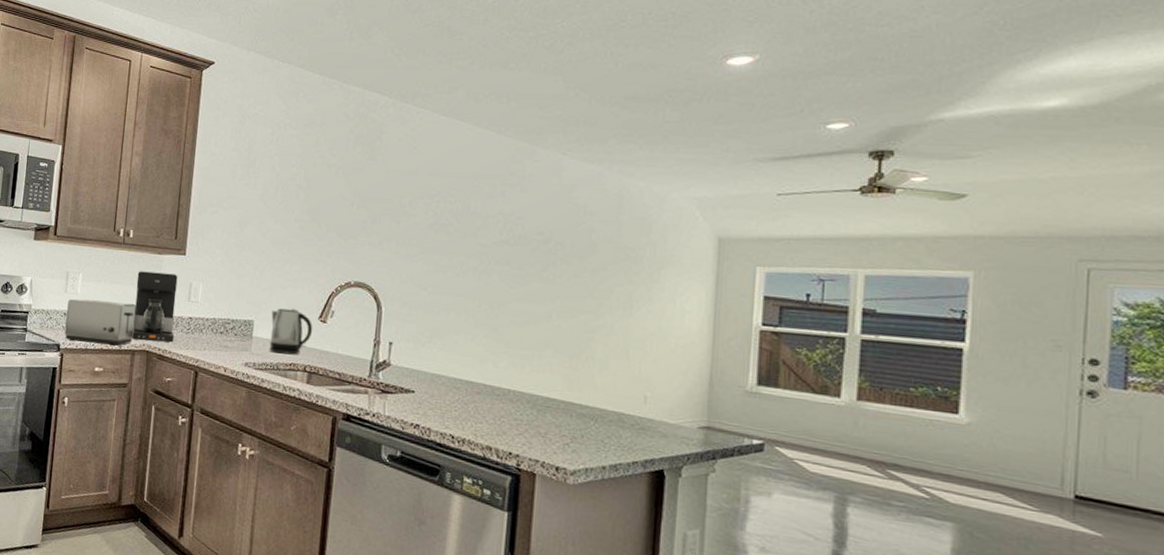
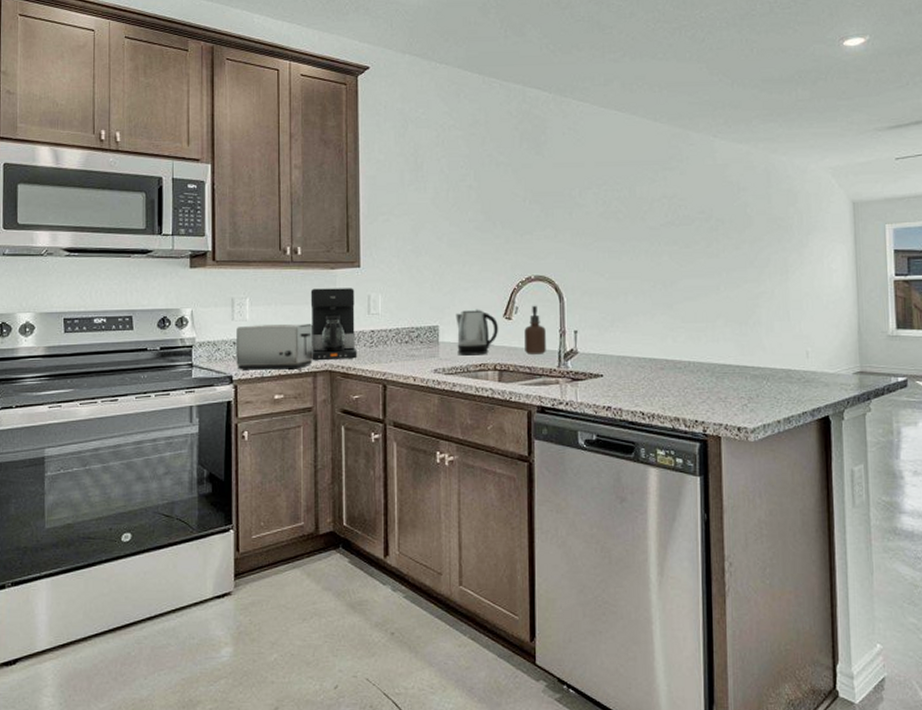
soap dispenser: none [336,311,360,363] -> present [524,305,546,356]

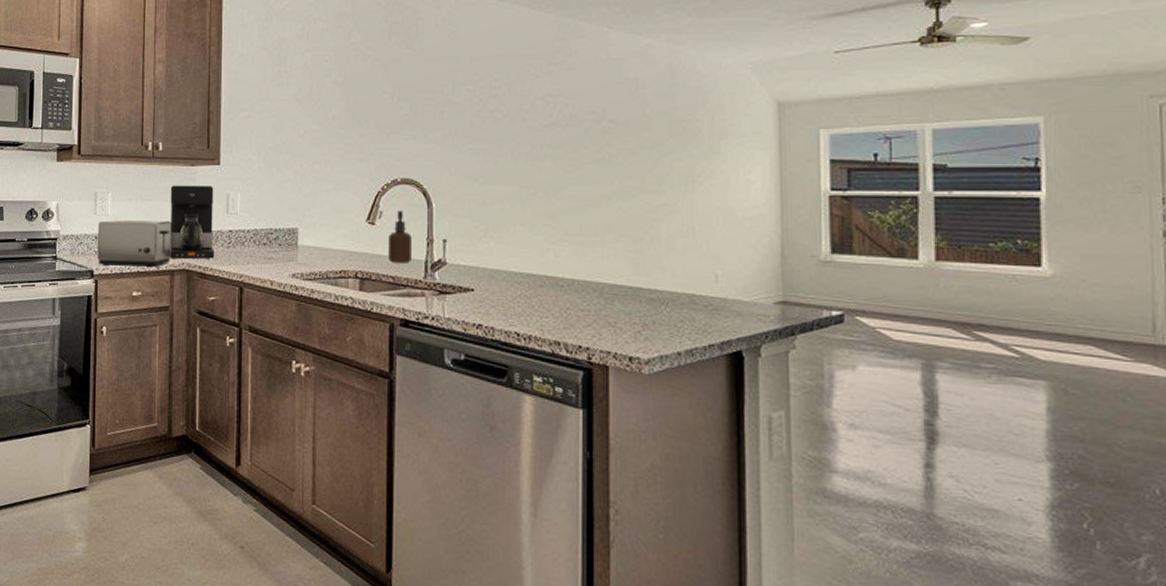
kettle: present [455,309,499,356] -> none [316,212,362,261]

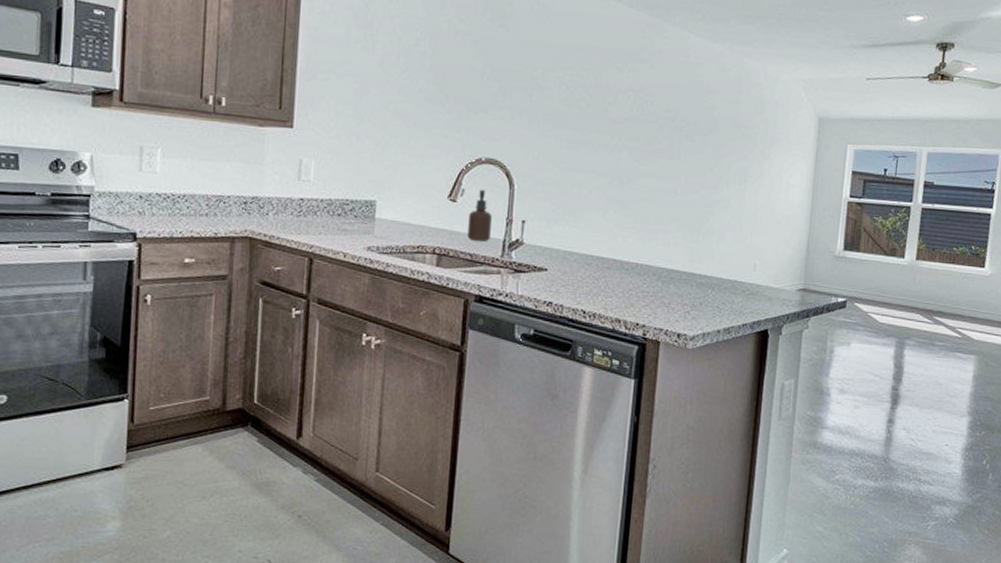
toaster: present [97,219,172,267] -> none [142,178,234,233]
coffee maker: present [170,185,215,260] -> none [230,145,285,228]

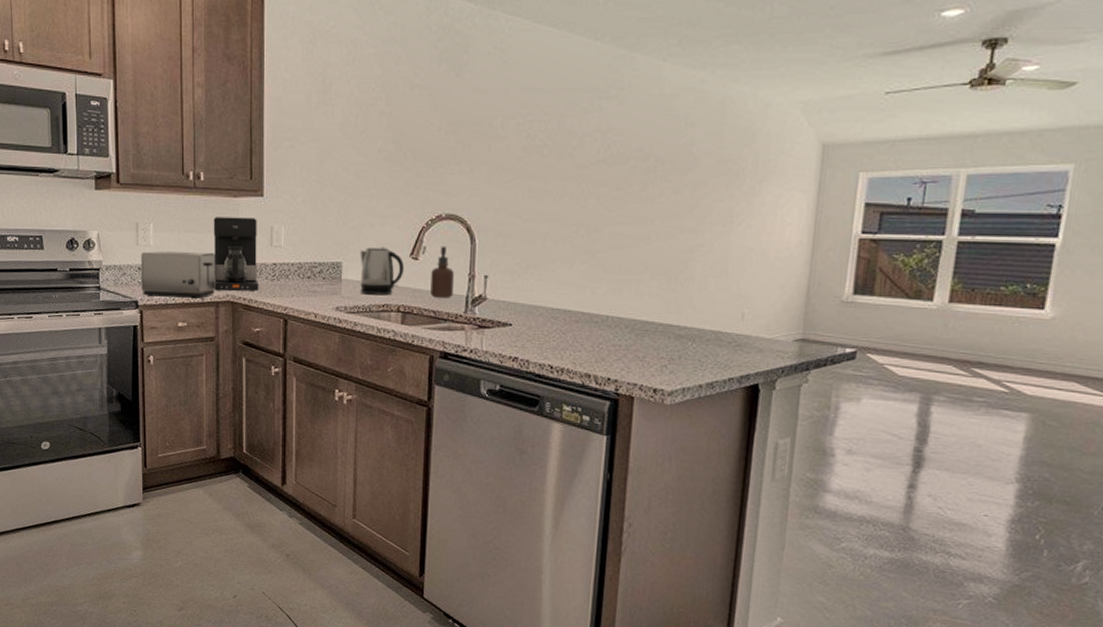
toaster: none [142,178,234,233] -> present [141,250,216,298]
coffee maker: none [230,145,285,228] -> present [213,217,259,292]
kettle: none [394,186,442,237] -> present [360,246,405,295]

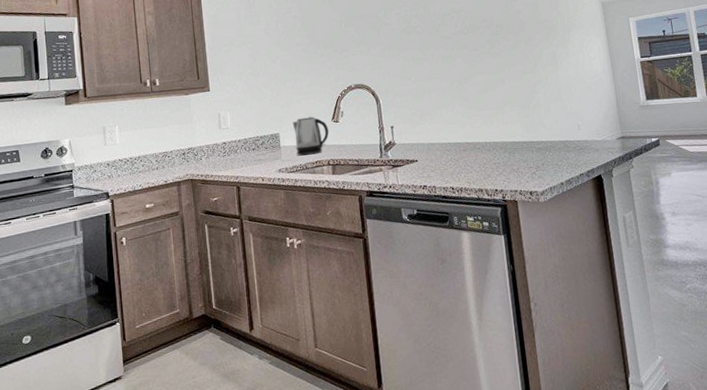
toaster: present [141,250,216,298] -> none [109,141,176,187]
coffee maker: present [213,217,259,292] -> none [169,109,214,173]
soap dispenser: present [430,246,454,300] -> none [350,108,369,150]

